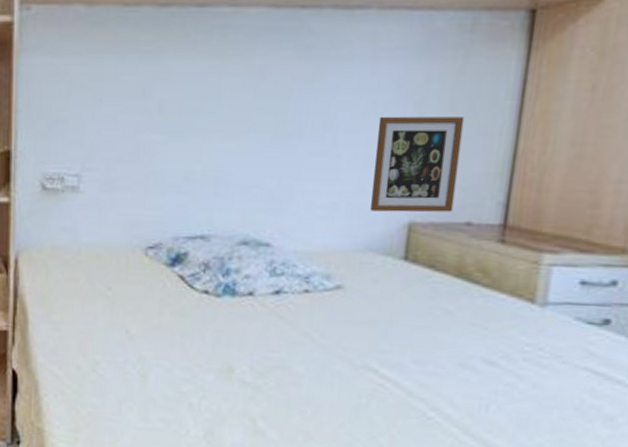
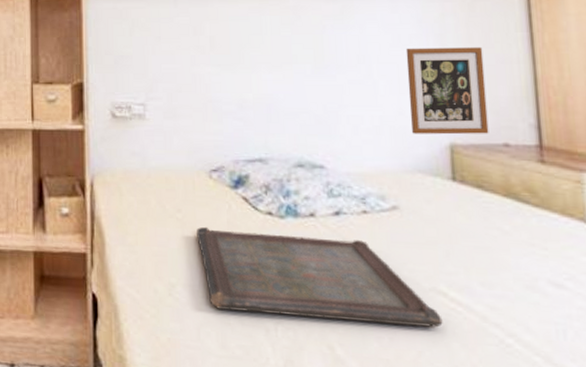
serving tray: none [125,305,369,402] -> present [195,226,443,328]

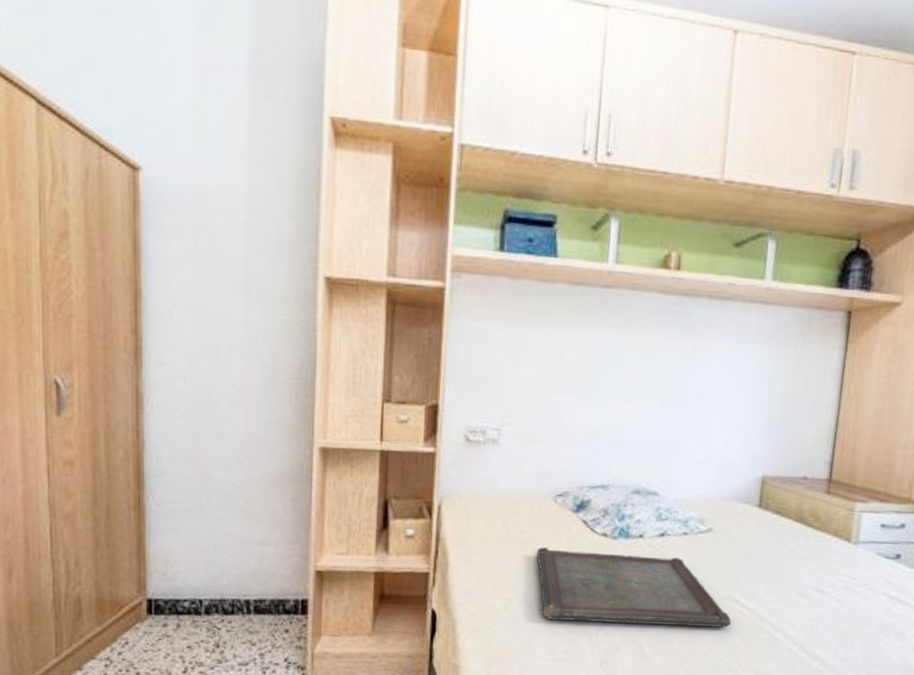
picture frame: present [405,47,489,135] -> none [734,388,803,469]

